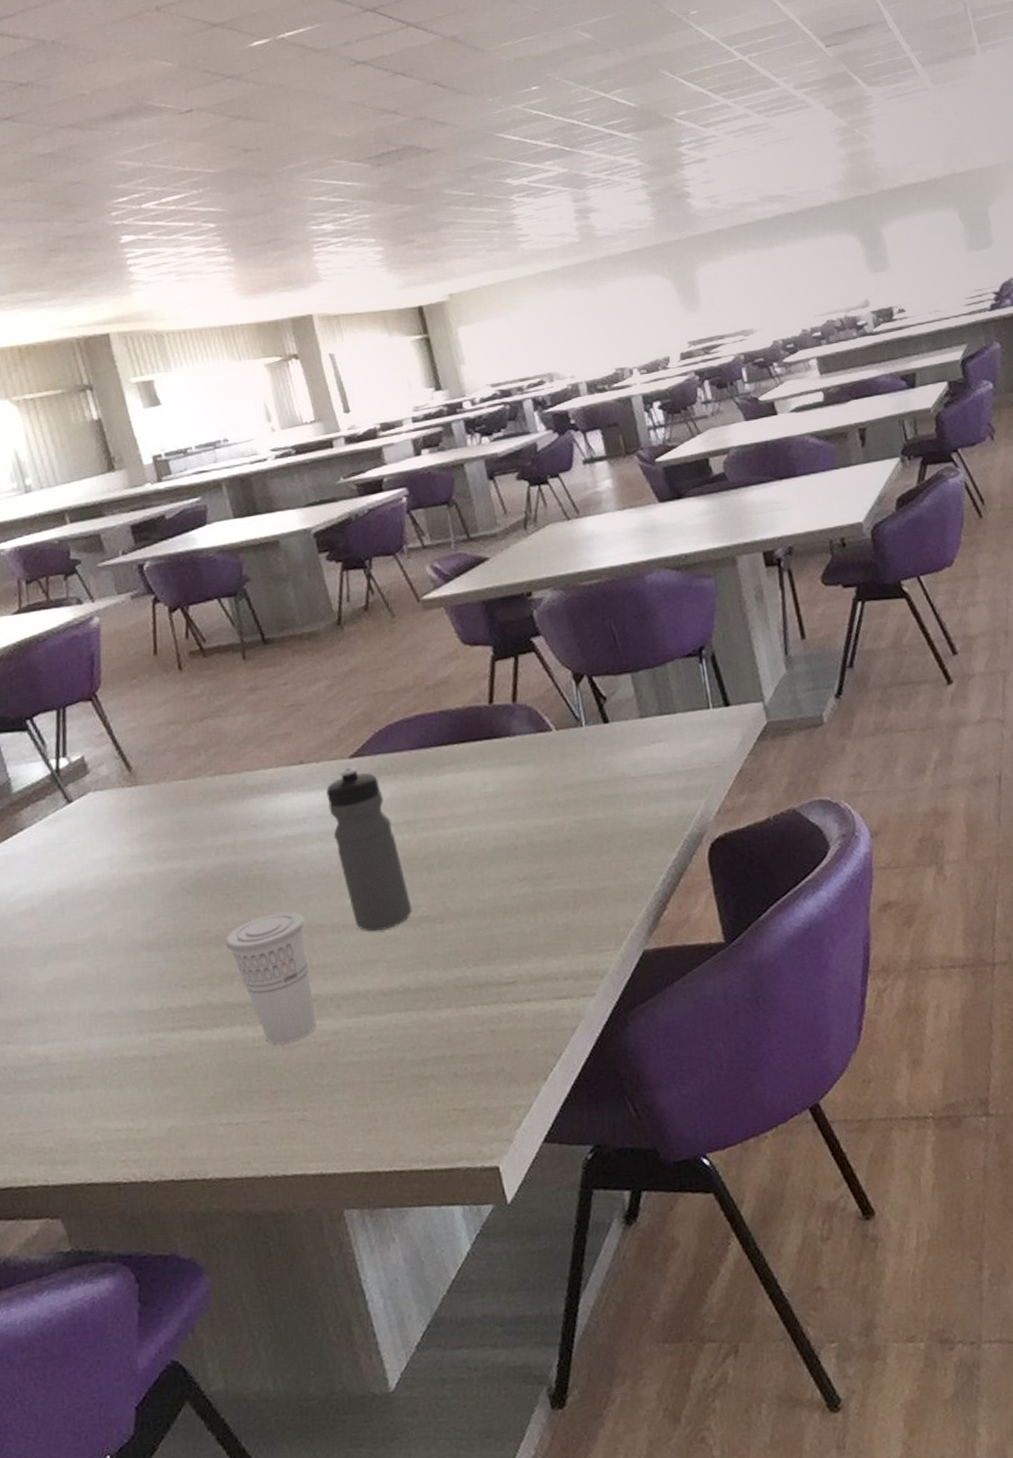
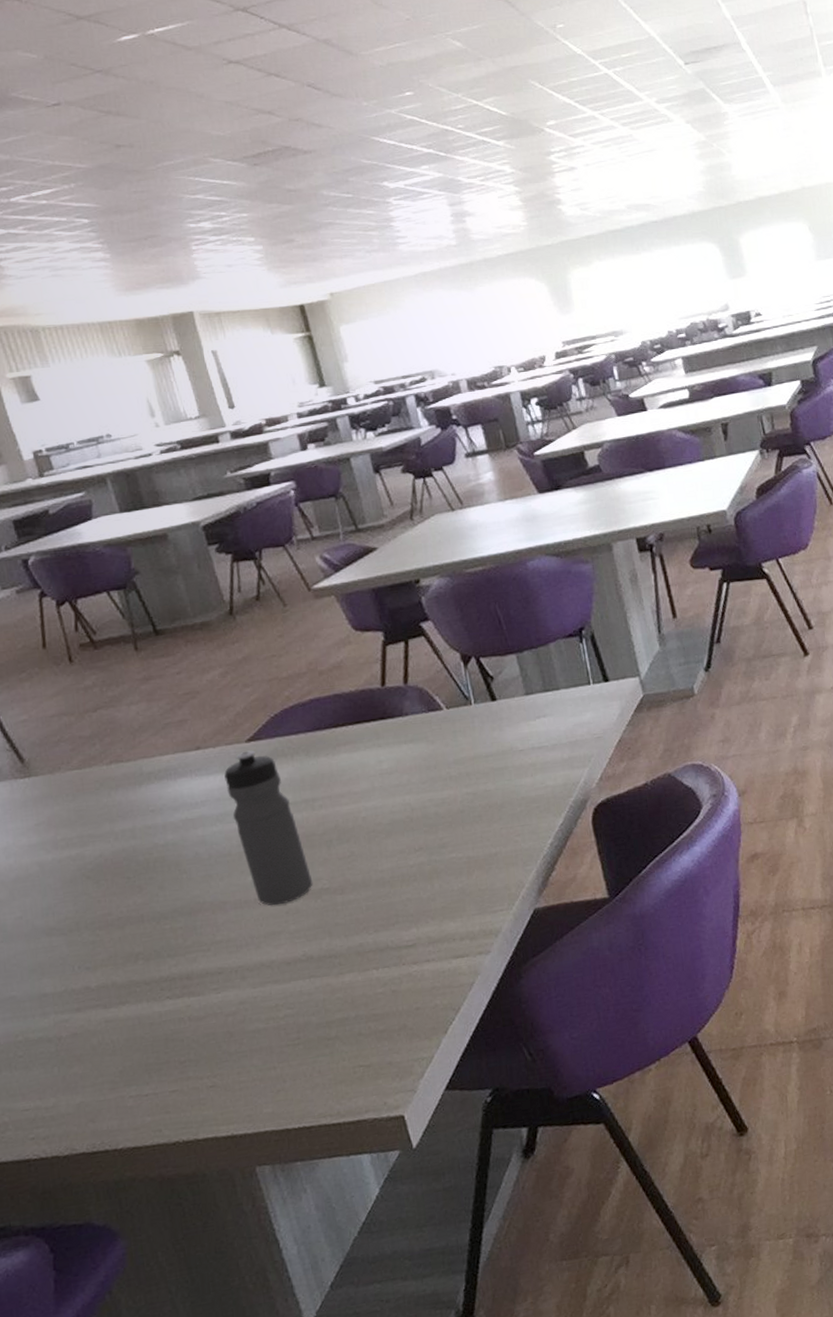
cup: present [225,912,316,1045] -> none [127,891,222,1018]

